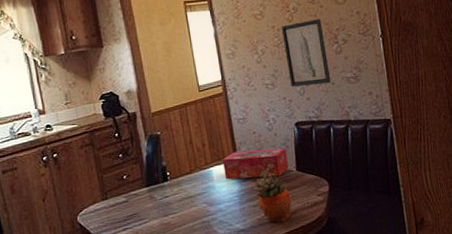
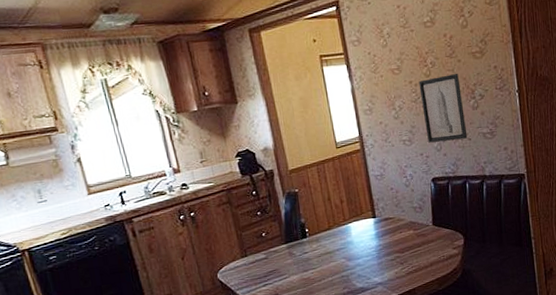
tissue box: present [222,148,290,180] -> none [360,203,426,235]
succulent planter: present [253,173,292,223] -> none [390,228,428,276]

